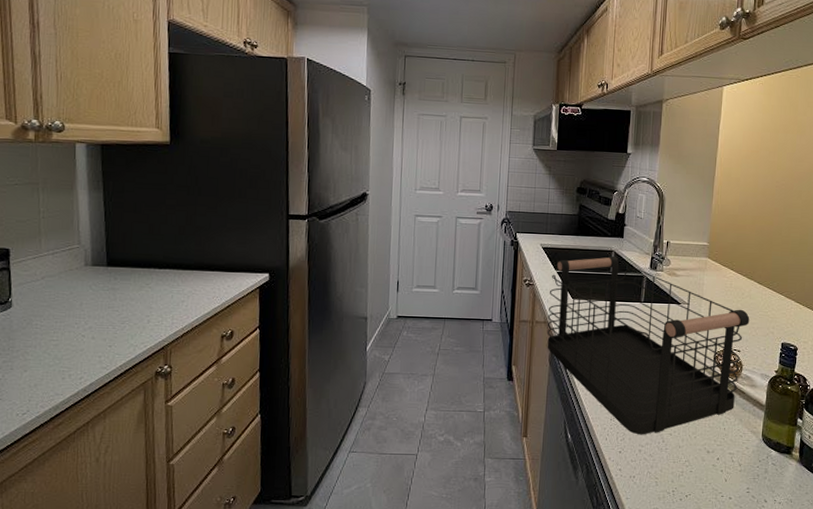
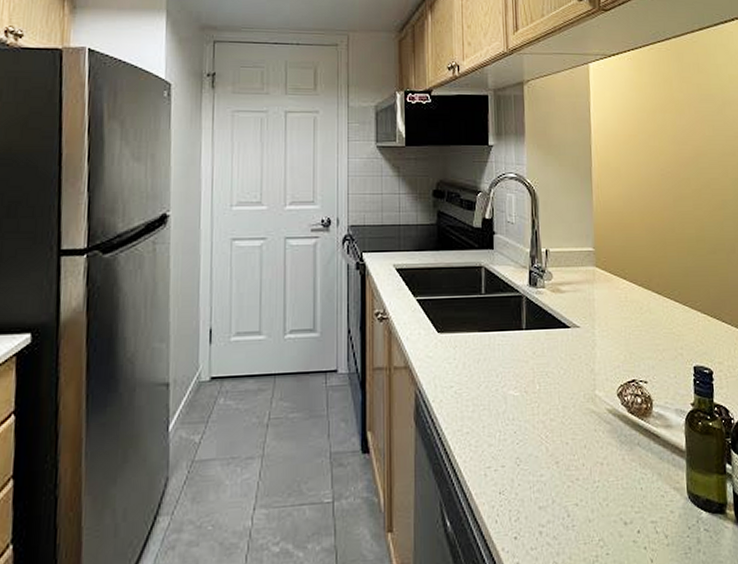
dish rack: present [546,255,750,435] -> none [408,272,653,511]

